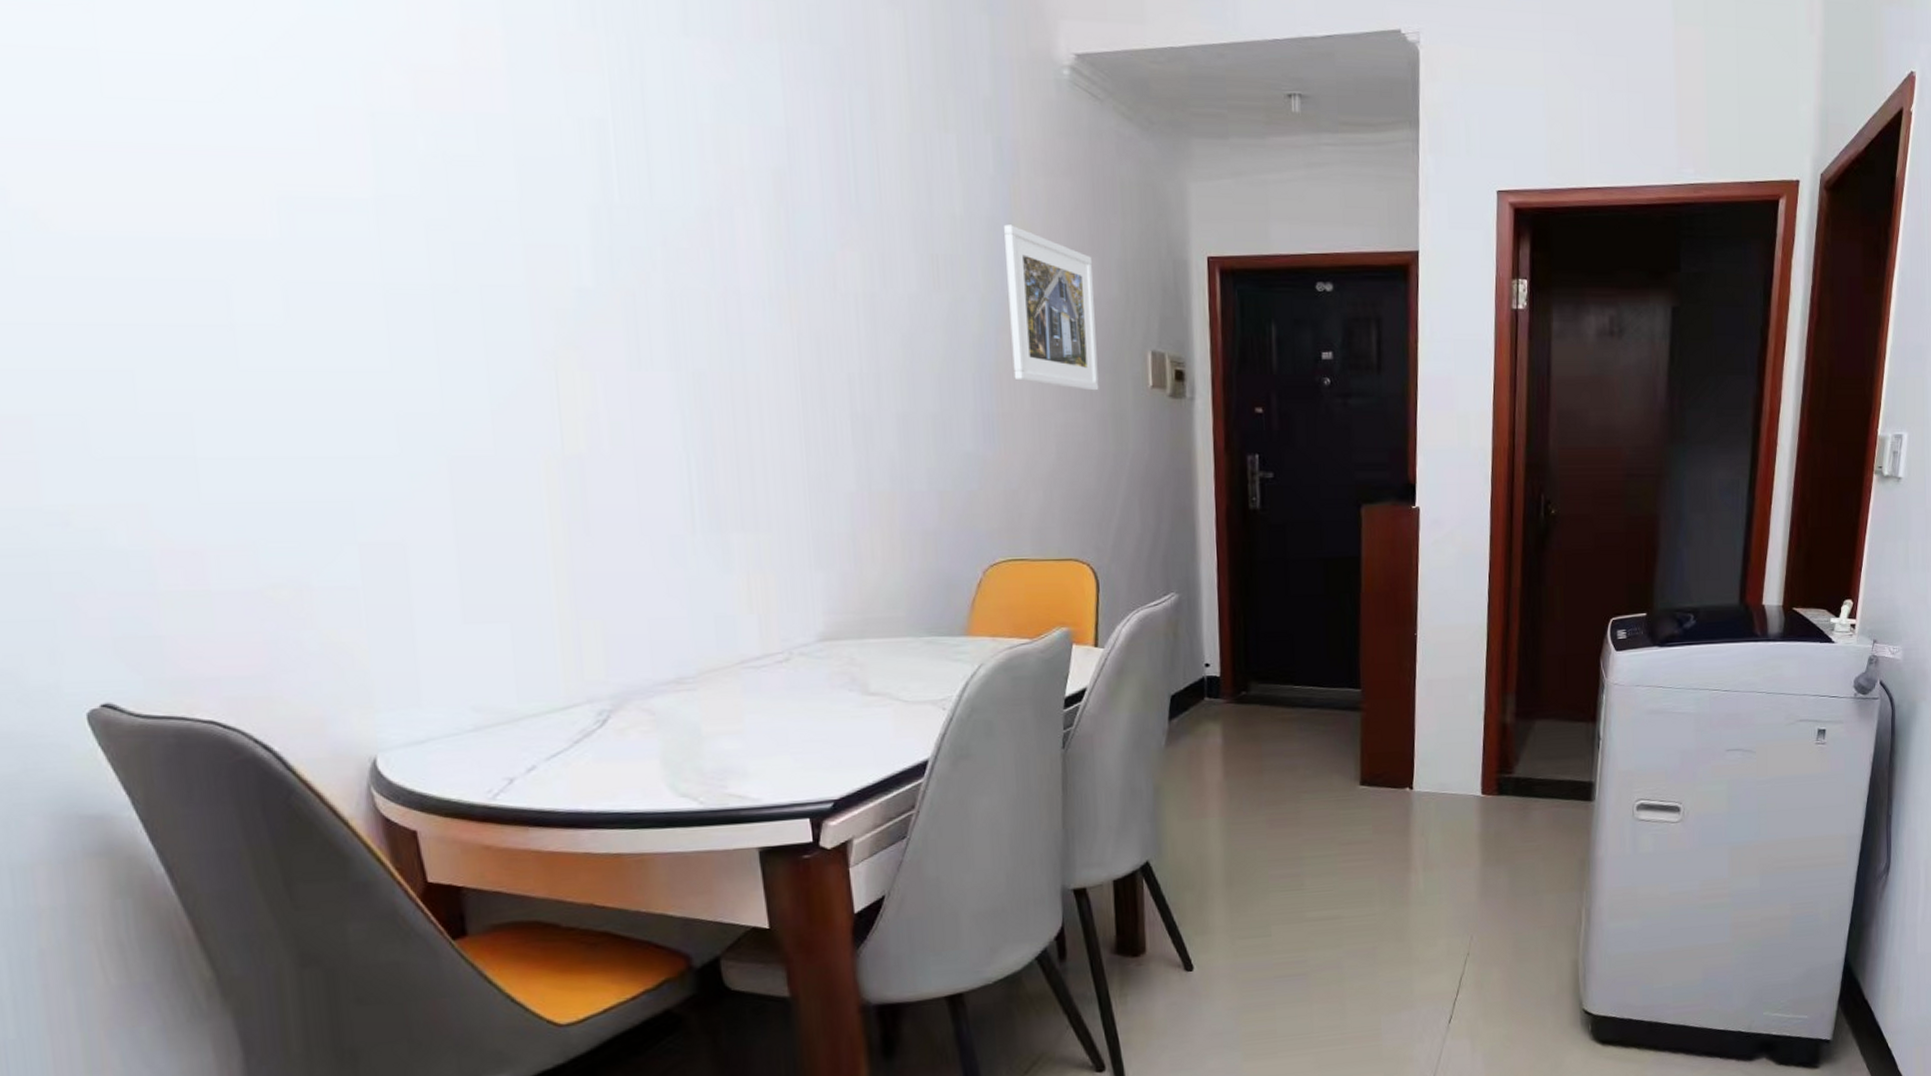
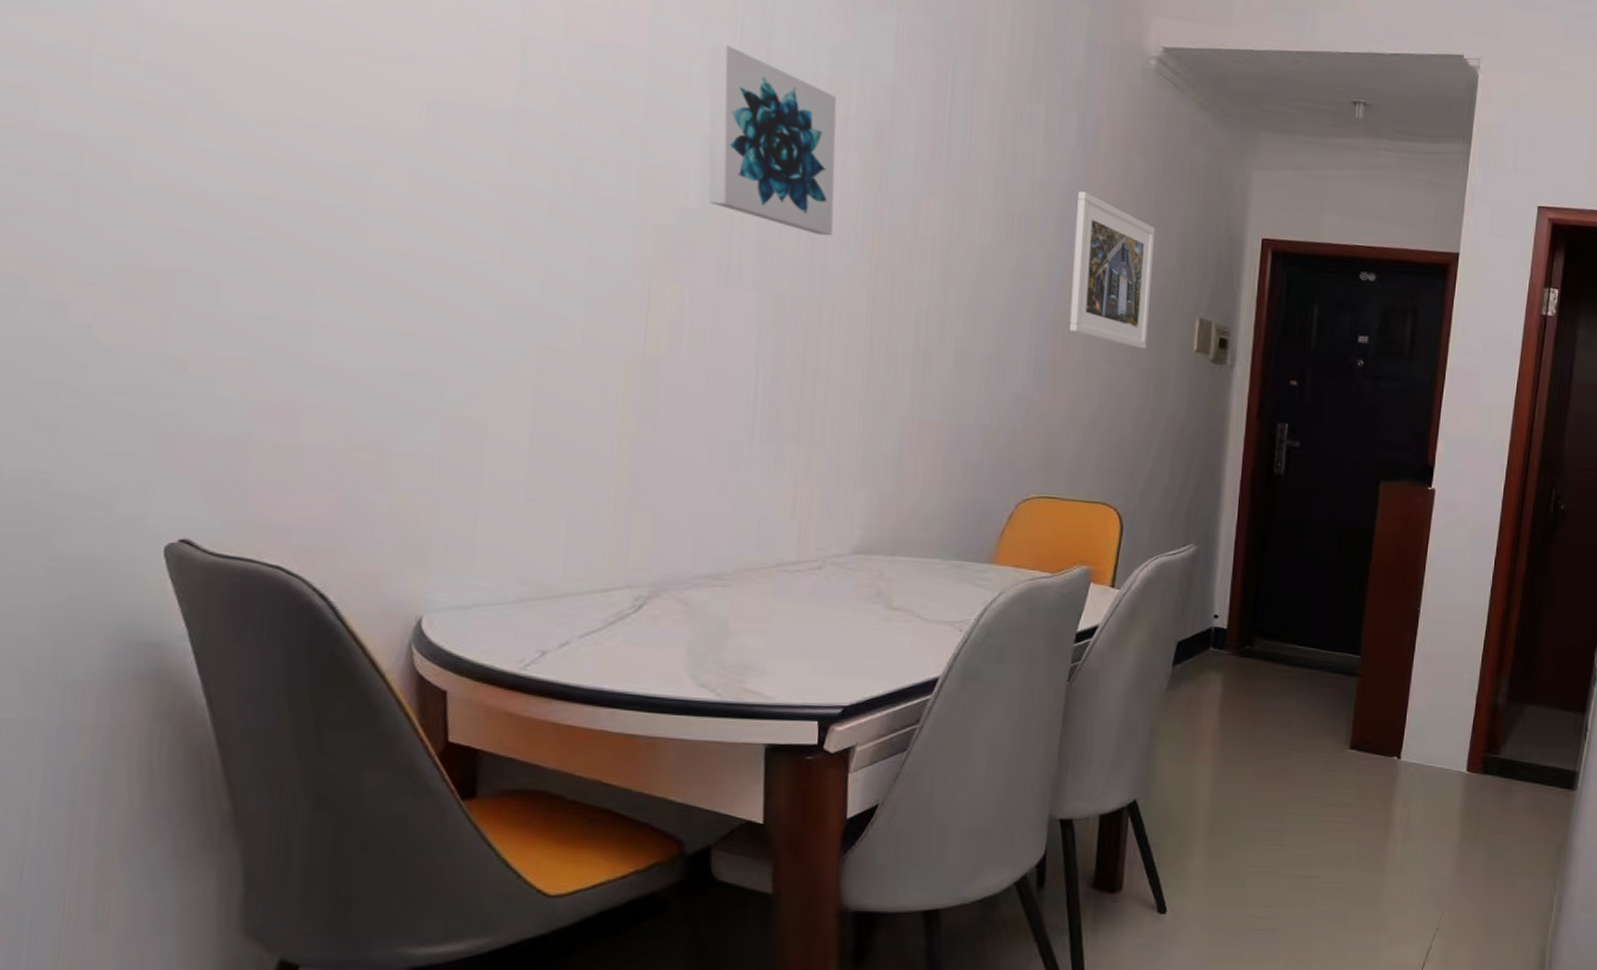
wall art: none [579,99,746,303] -> present [708,43,837,236]

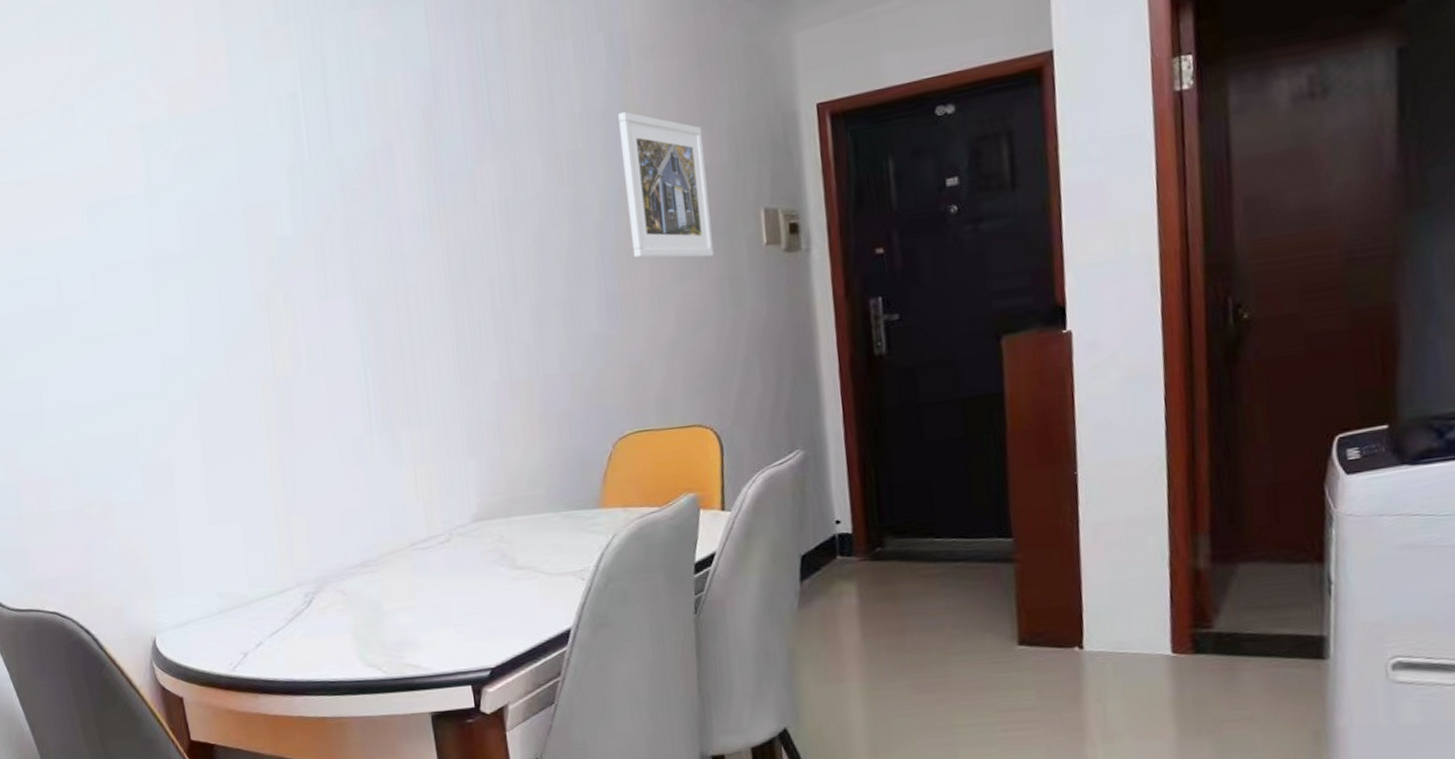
wall art: present [708,43,837,236] -> none [278,78,405,229]

